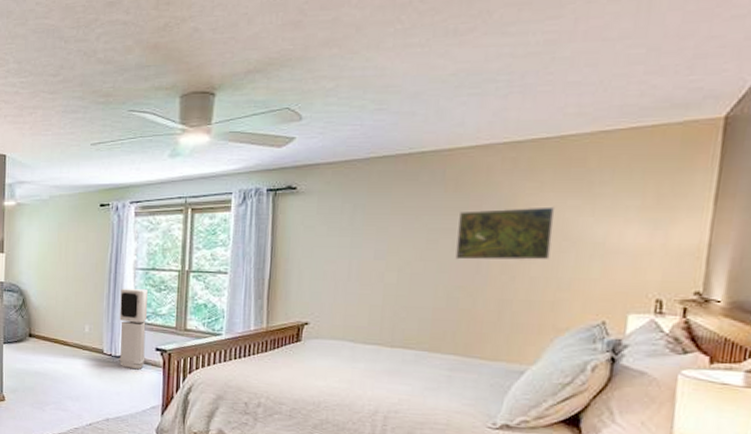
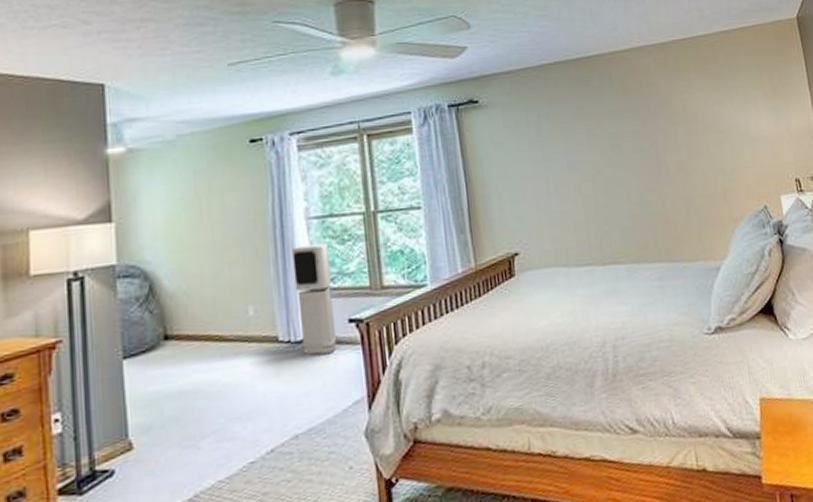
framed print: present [455,206,556,260] -> none [631,102,712,162]

